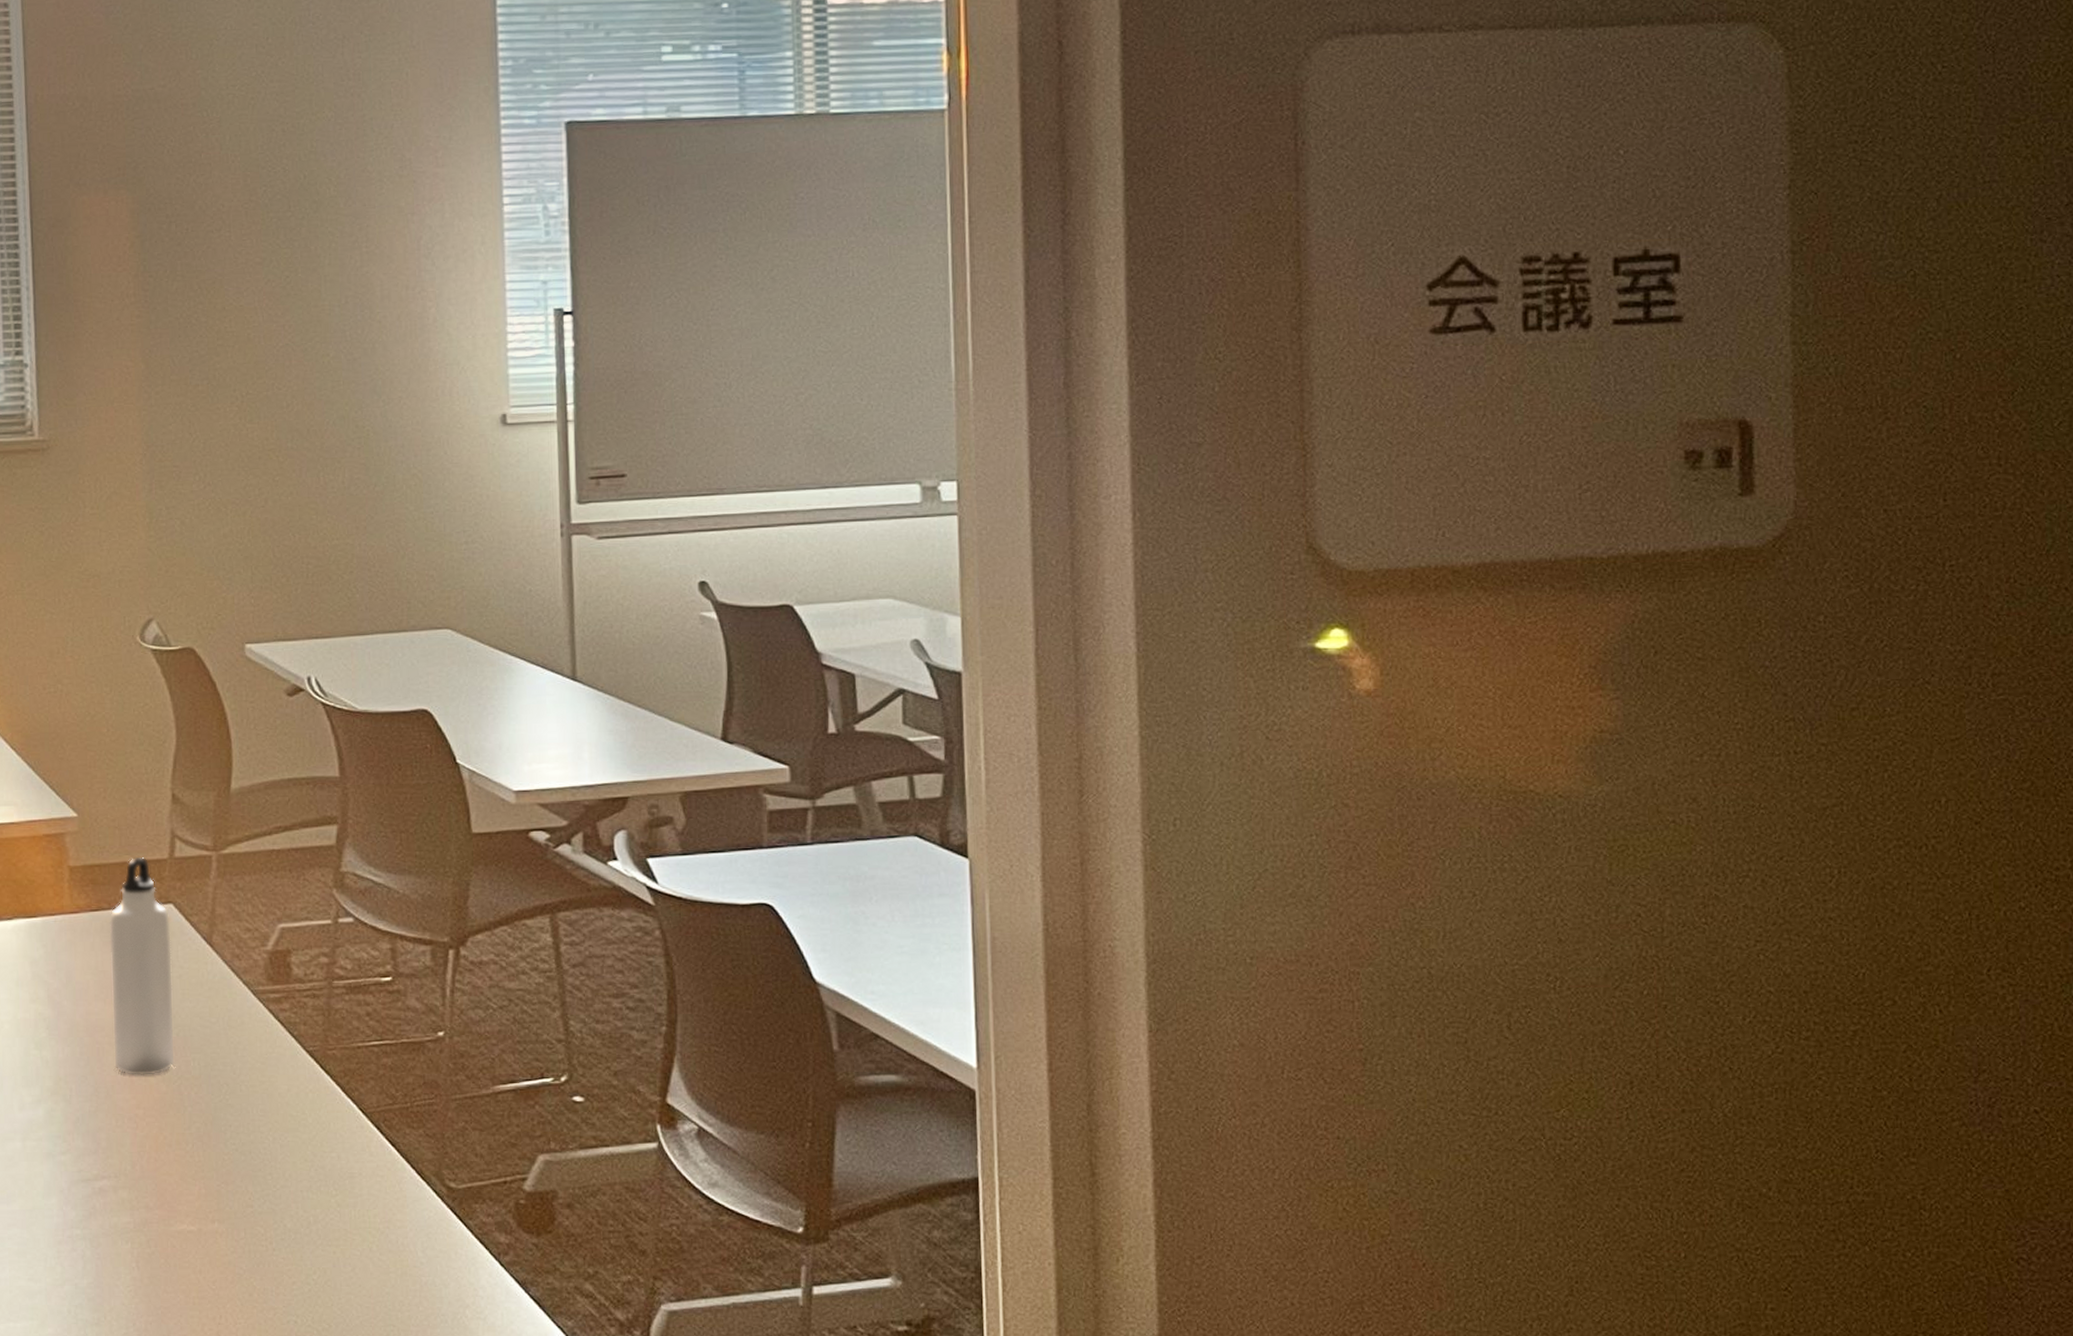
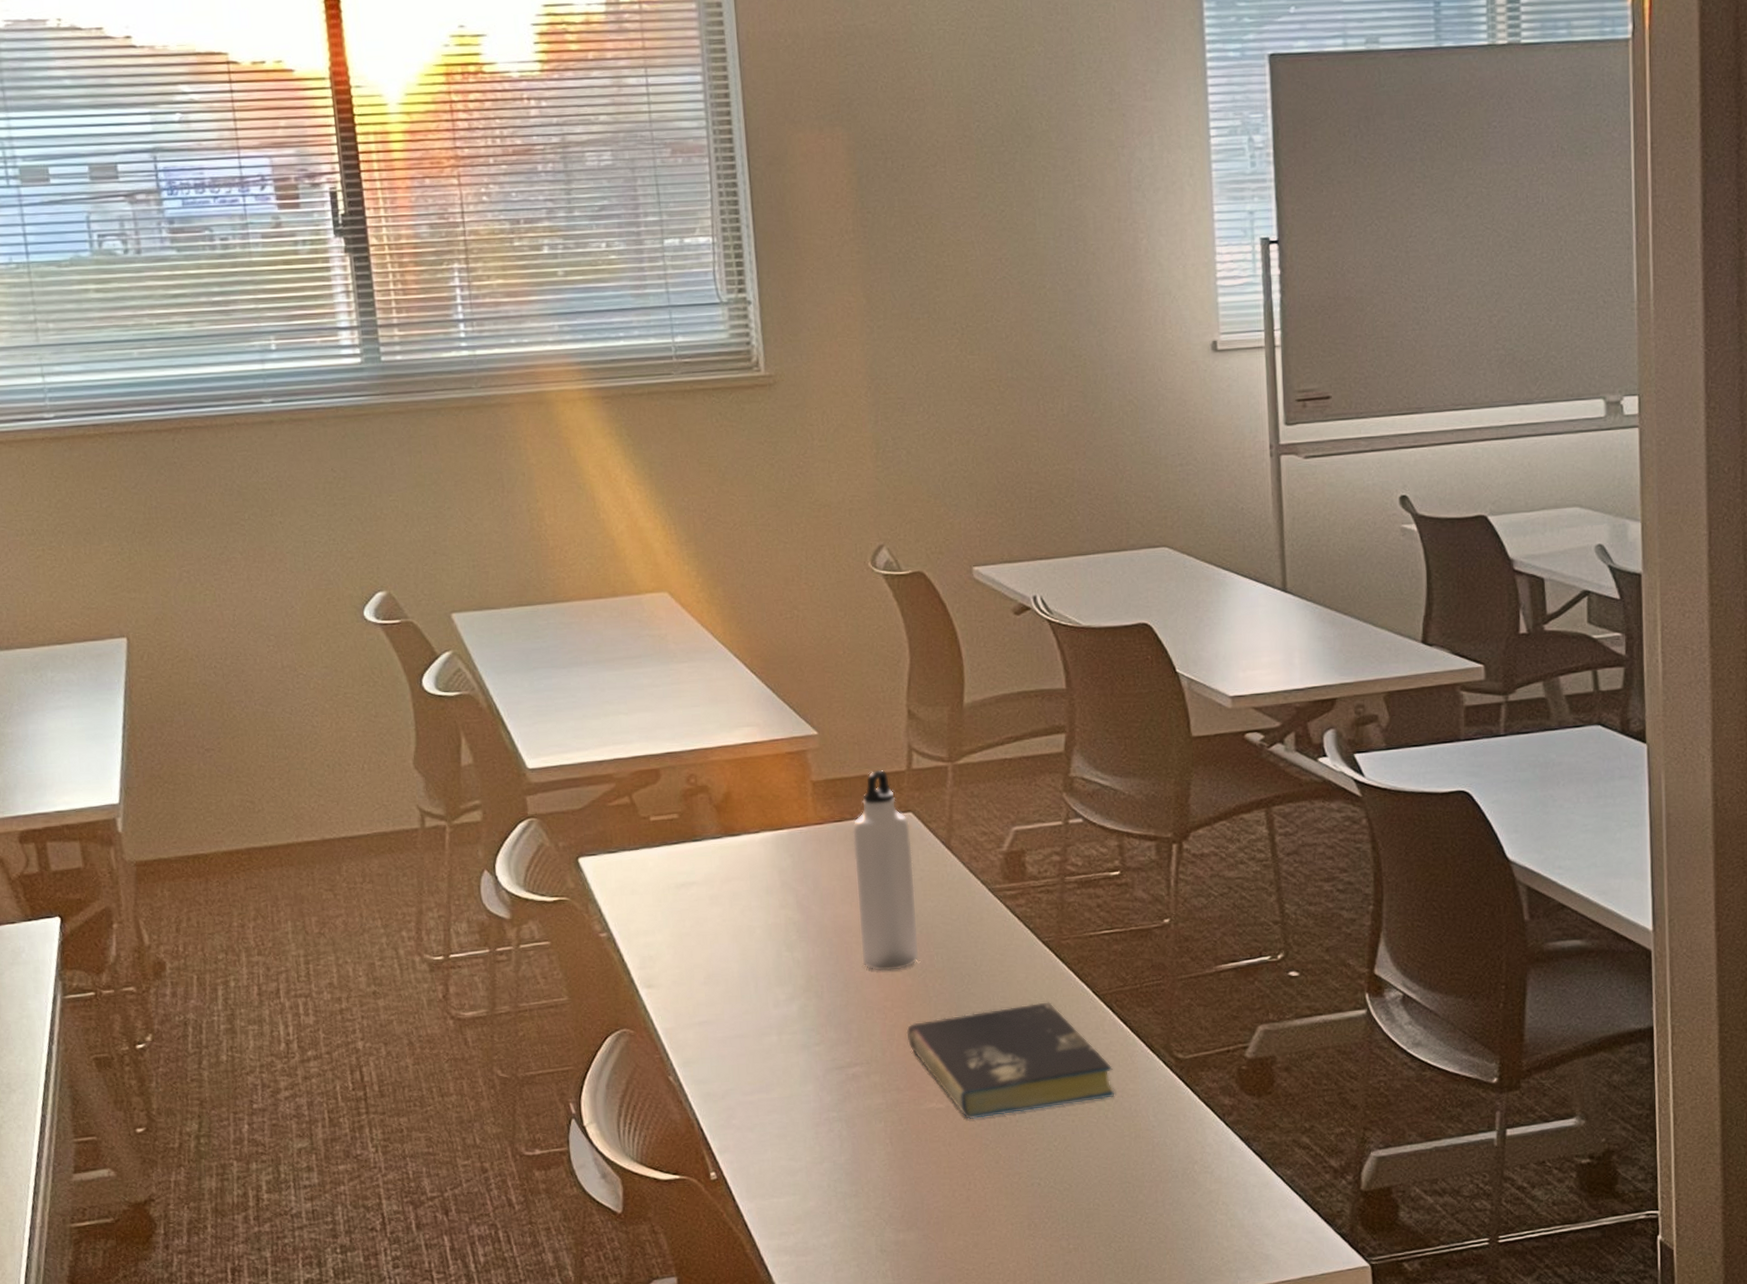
book: none [158,1118,380,1244] -> present [906,1002,1114,1119]

